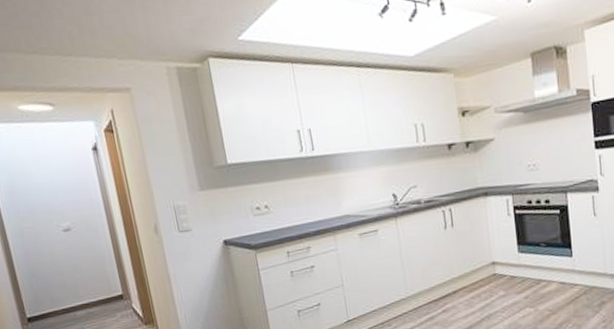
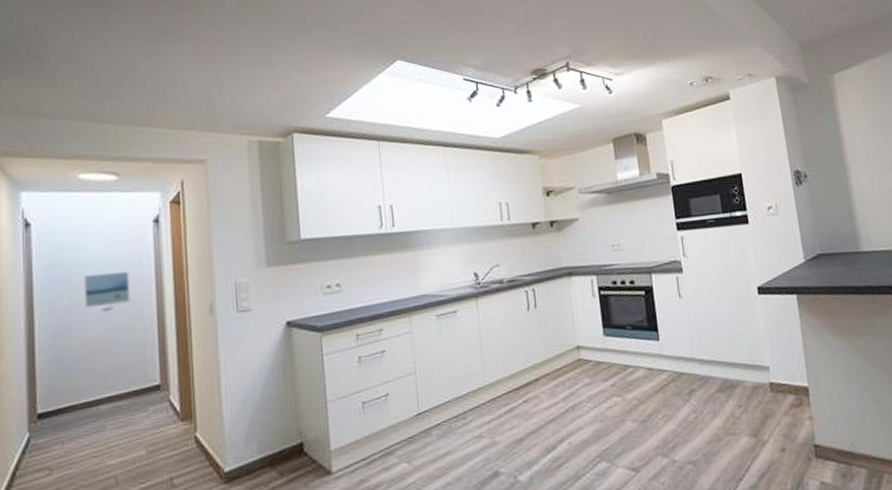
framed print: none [42,195,85,229] -> present [84,271,130,308]

